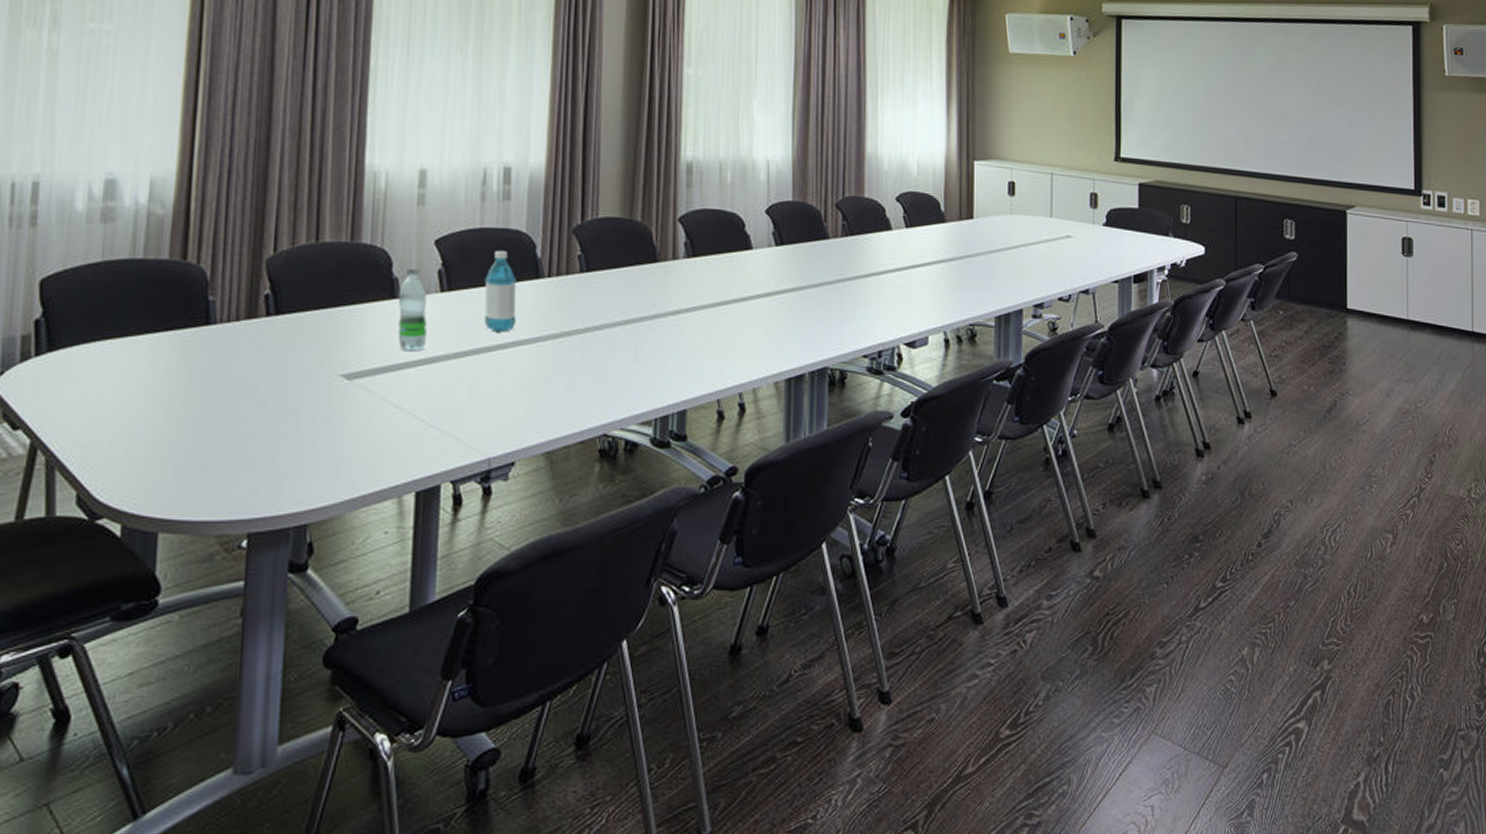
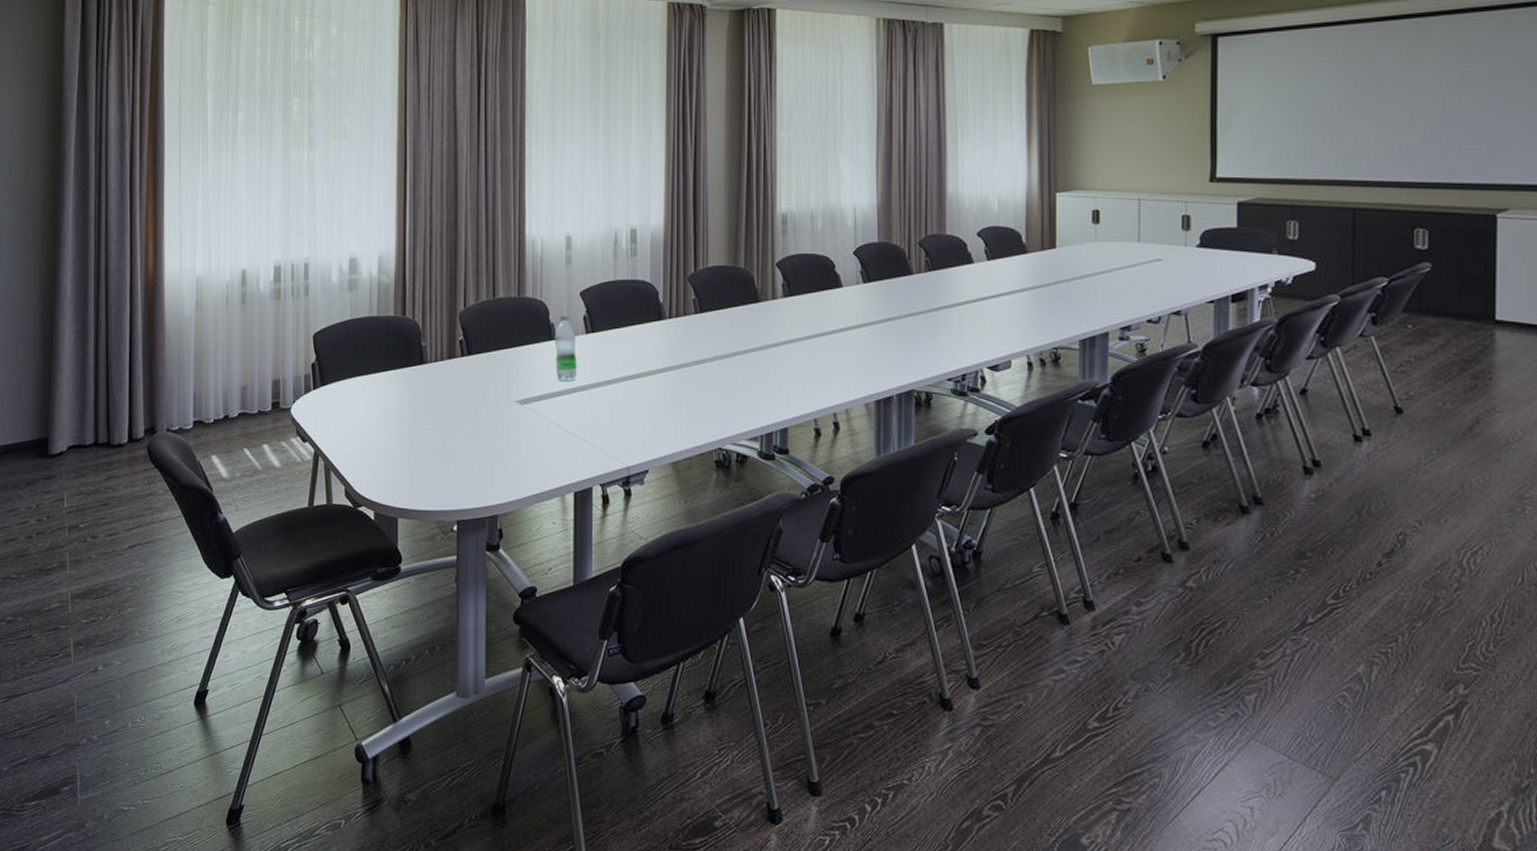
water bottle: present [484,250,517,332] -> none [619,297,645,365]

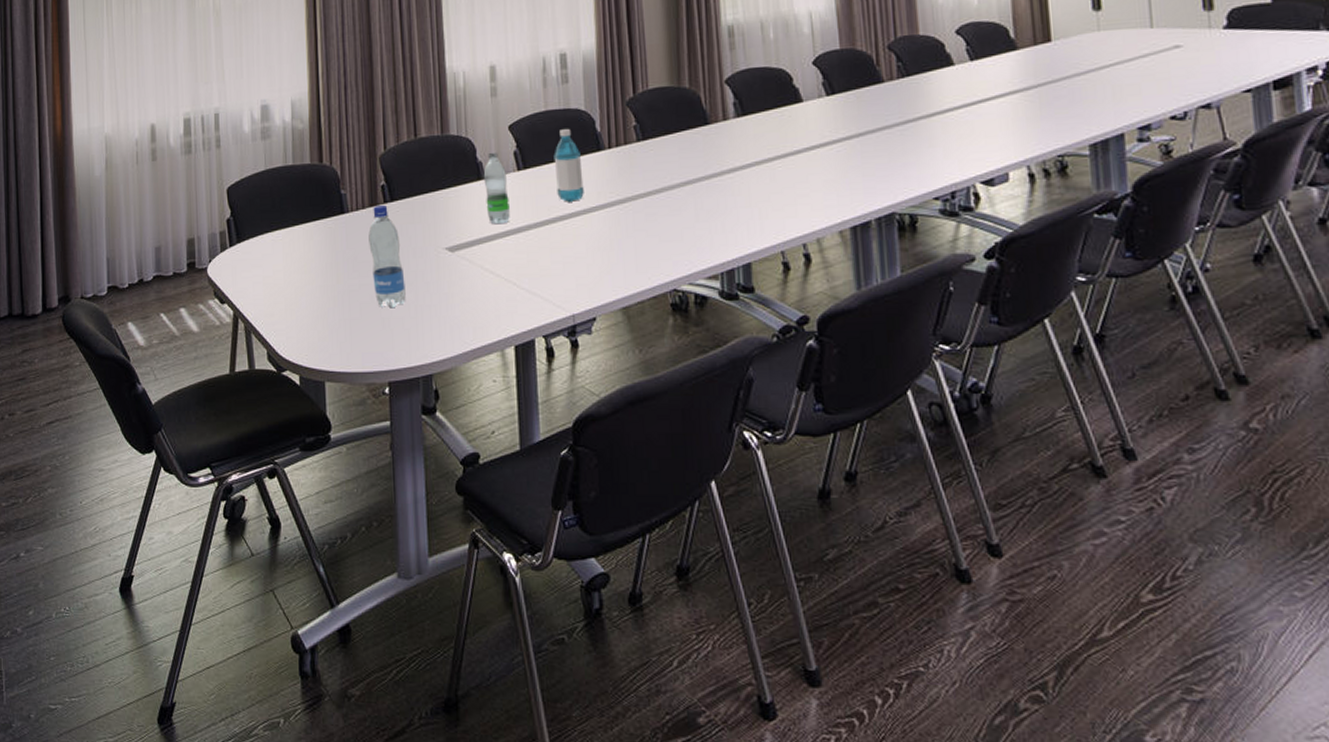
bottle: none [445,357,477,454] -> present [368,204,406,309]
water bottle: none [619,297,645,365] -> present [553,128,584,202]

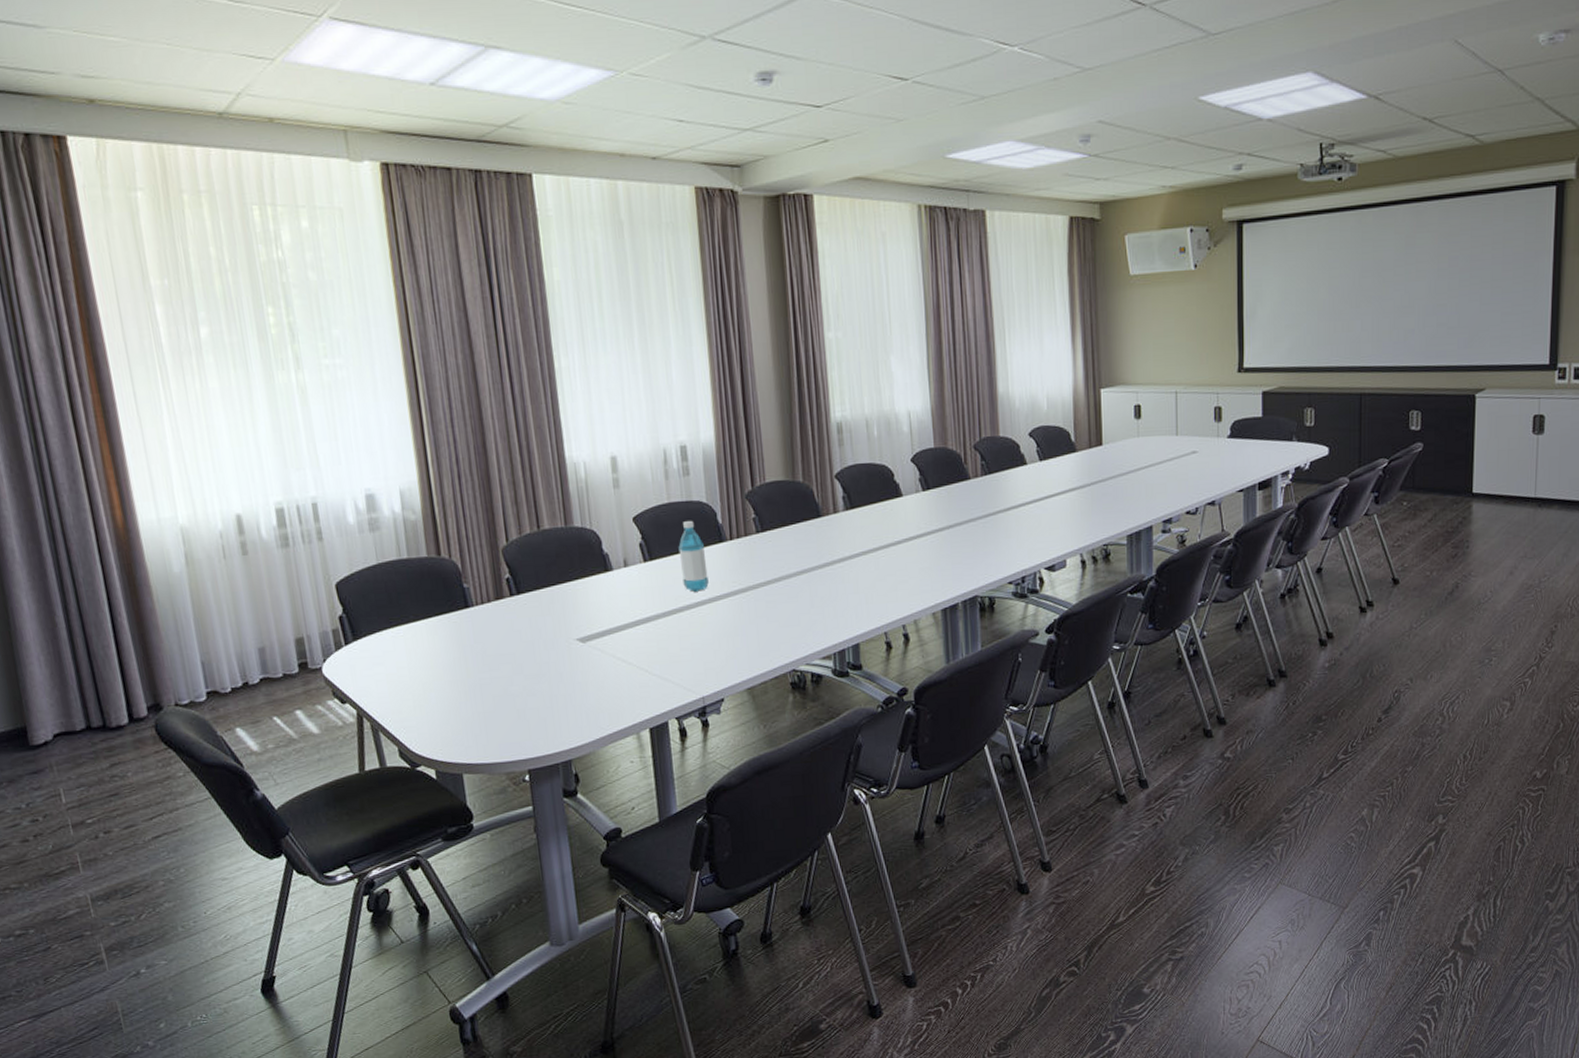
bottle: present [368,204,406,309] -> none [496,597,540,700]
bottle: present [483,152,510,225] -> none [610,543,639,615]

